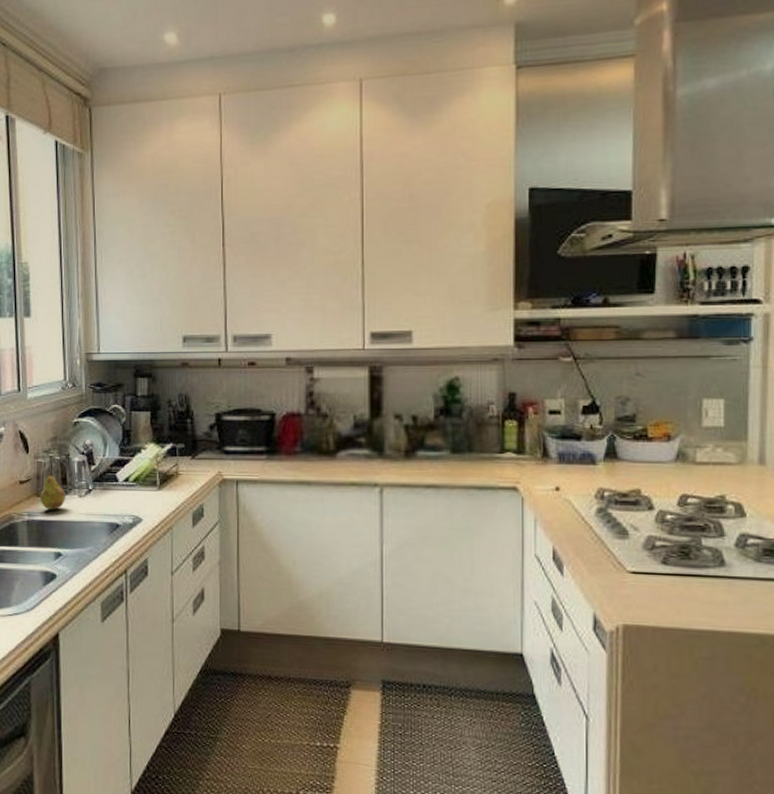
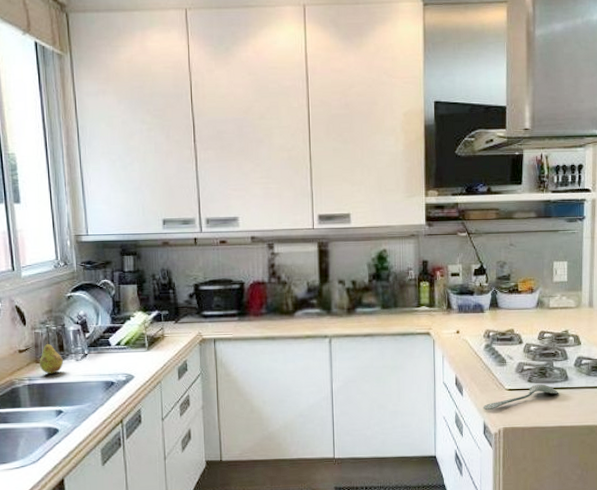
spoon: none [592,568,709,599] -> present [483,384,558,411]

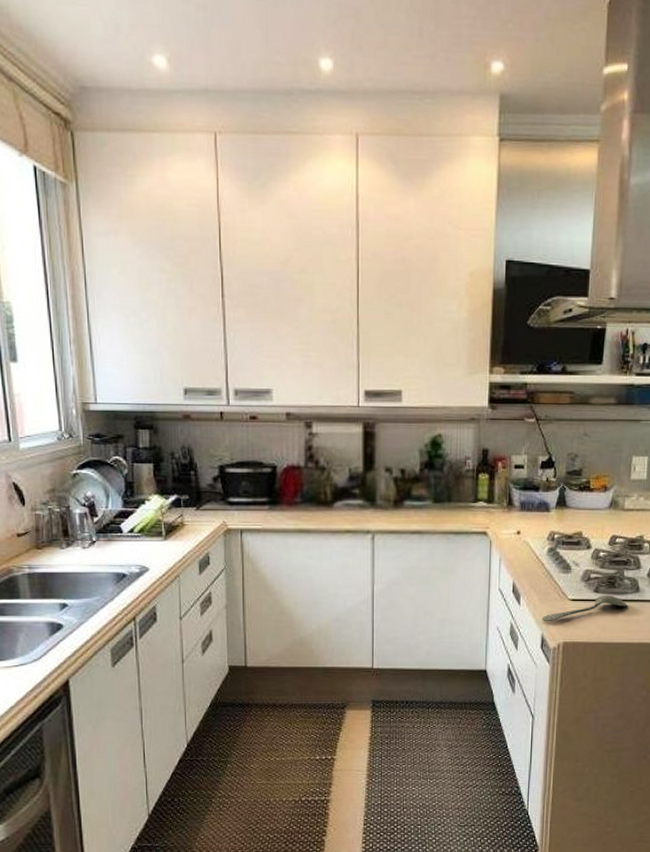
fruit: present [39,341,64,374] -> none [40,524,69,562]

